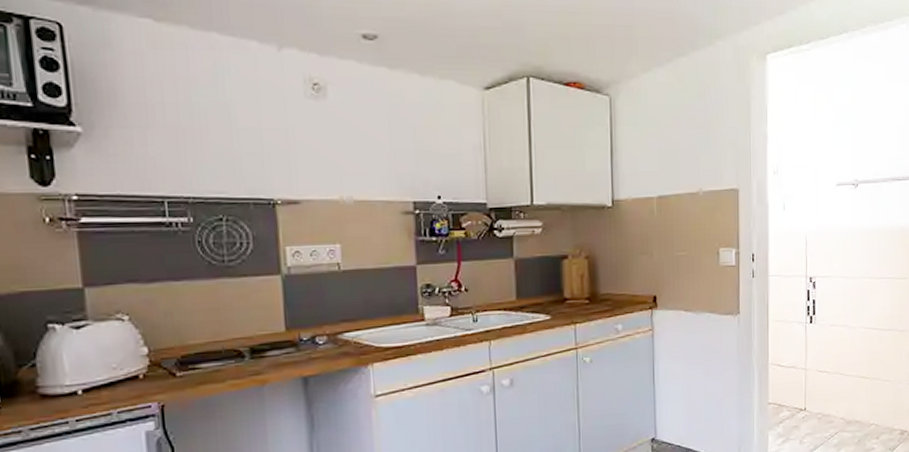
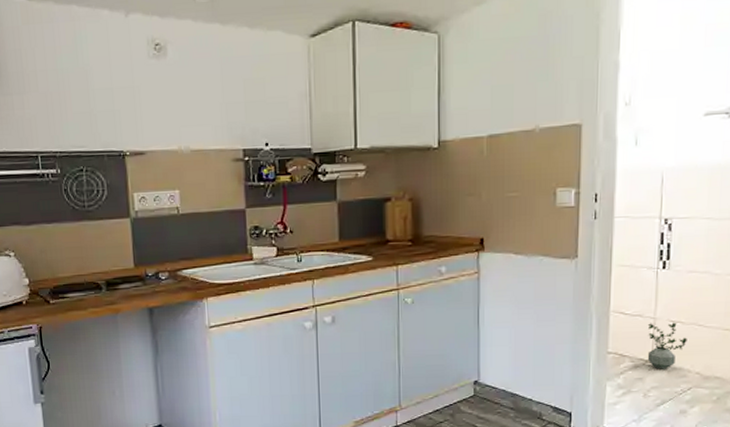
potted plant: none [800,372,832,417] -> present [647,322,687,369]

